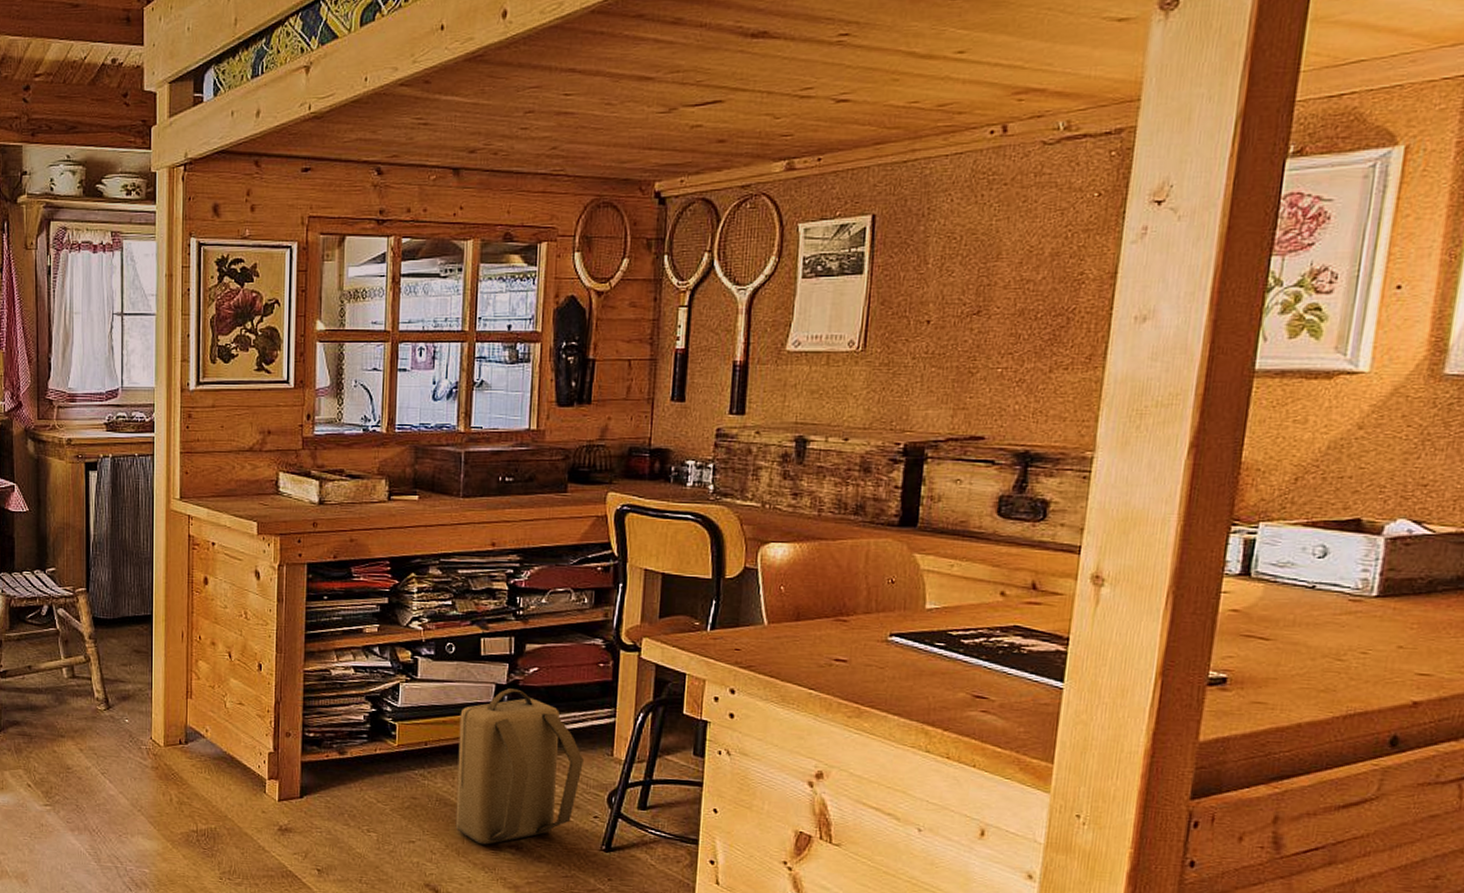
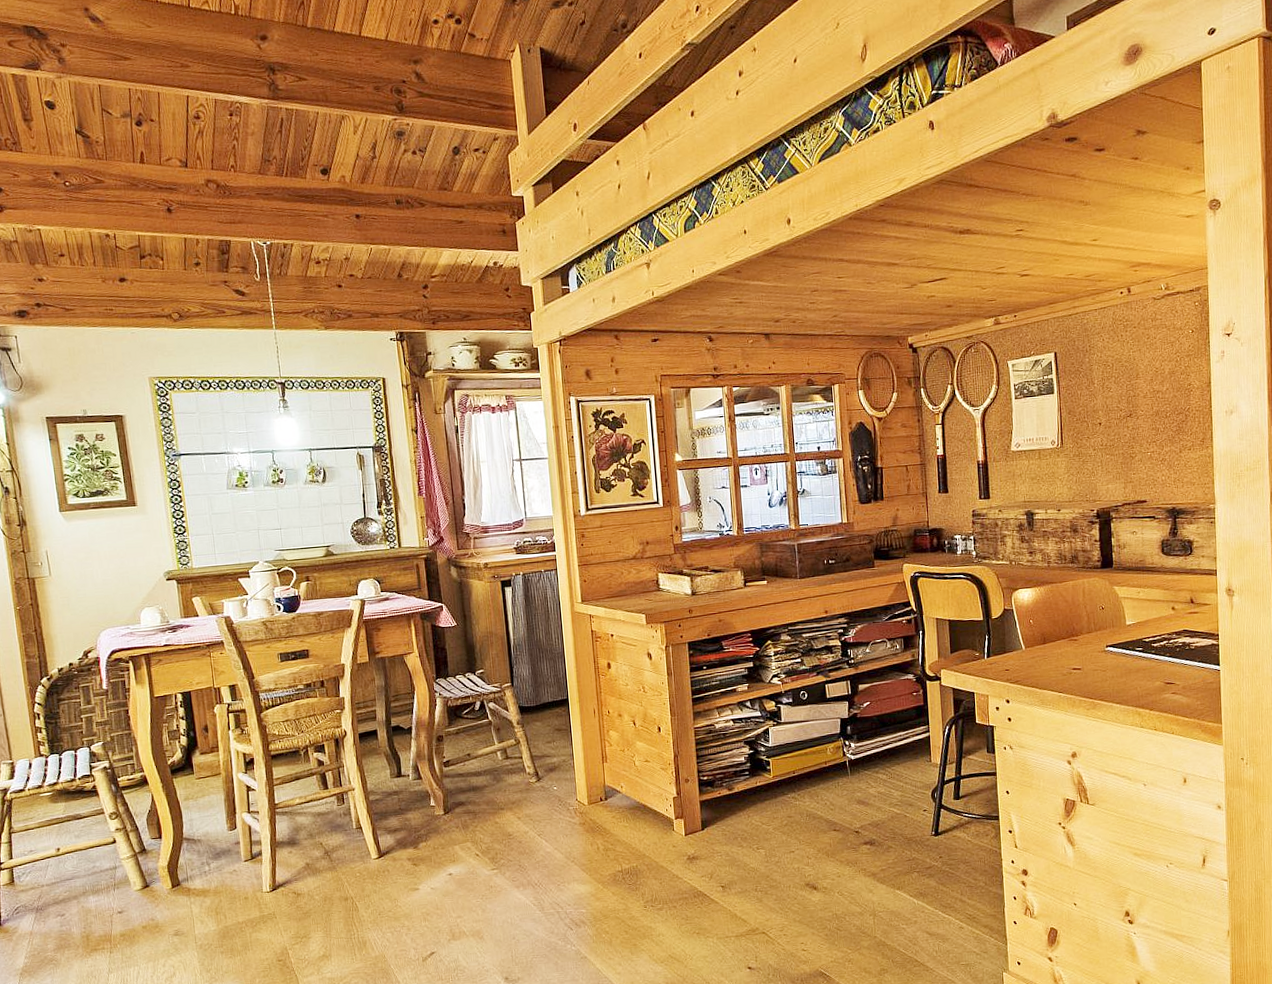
backpack: present [455,688,584,845] -> none [817,720,911,845]

